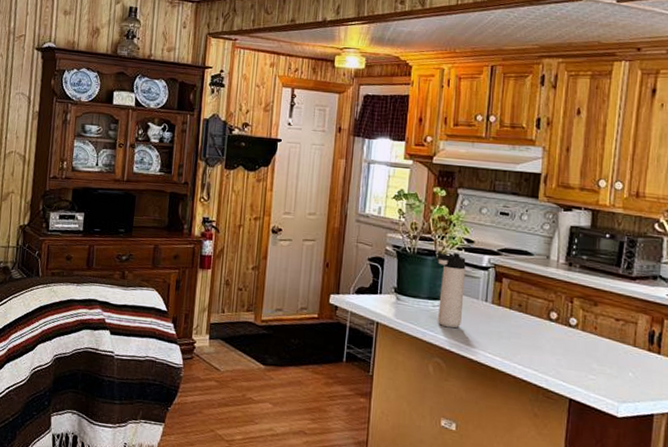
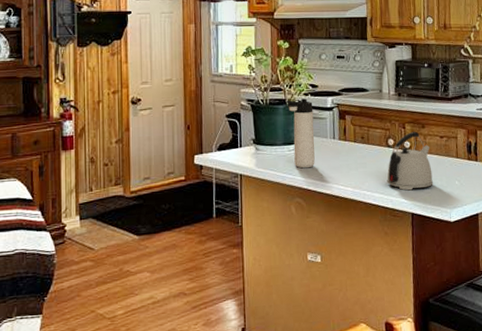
kettle: none [543,307,602,373] -> present [386,131,433,191]

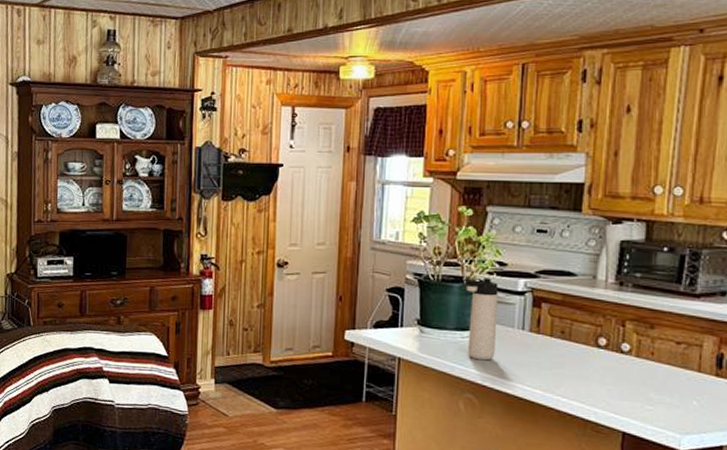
kettle: present [386,131,433,191] -> none [591,331,660,404]

